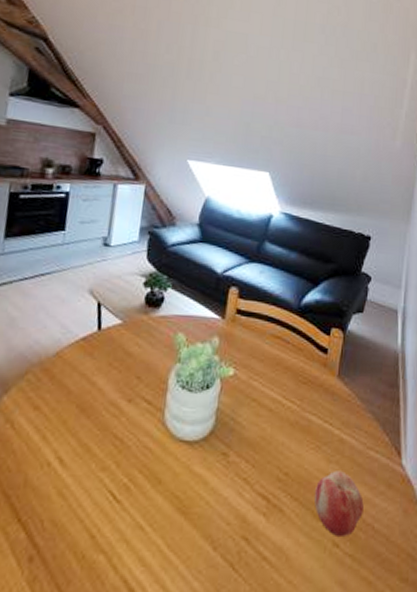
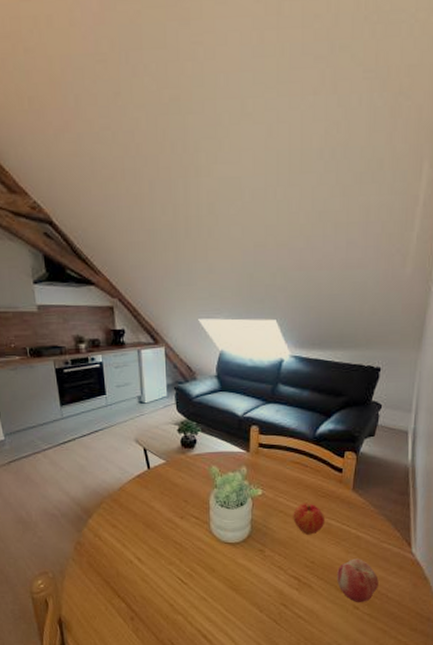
fruit: none [267,390,306,434] -> present [293,503,326,535]

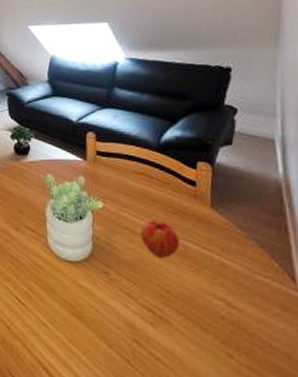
fruit: present [336,559,379,602] -> none [199,291,257,350]

